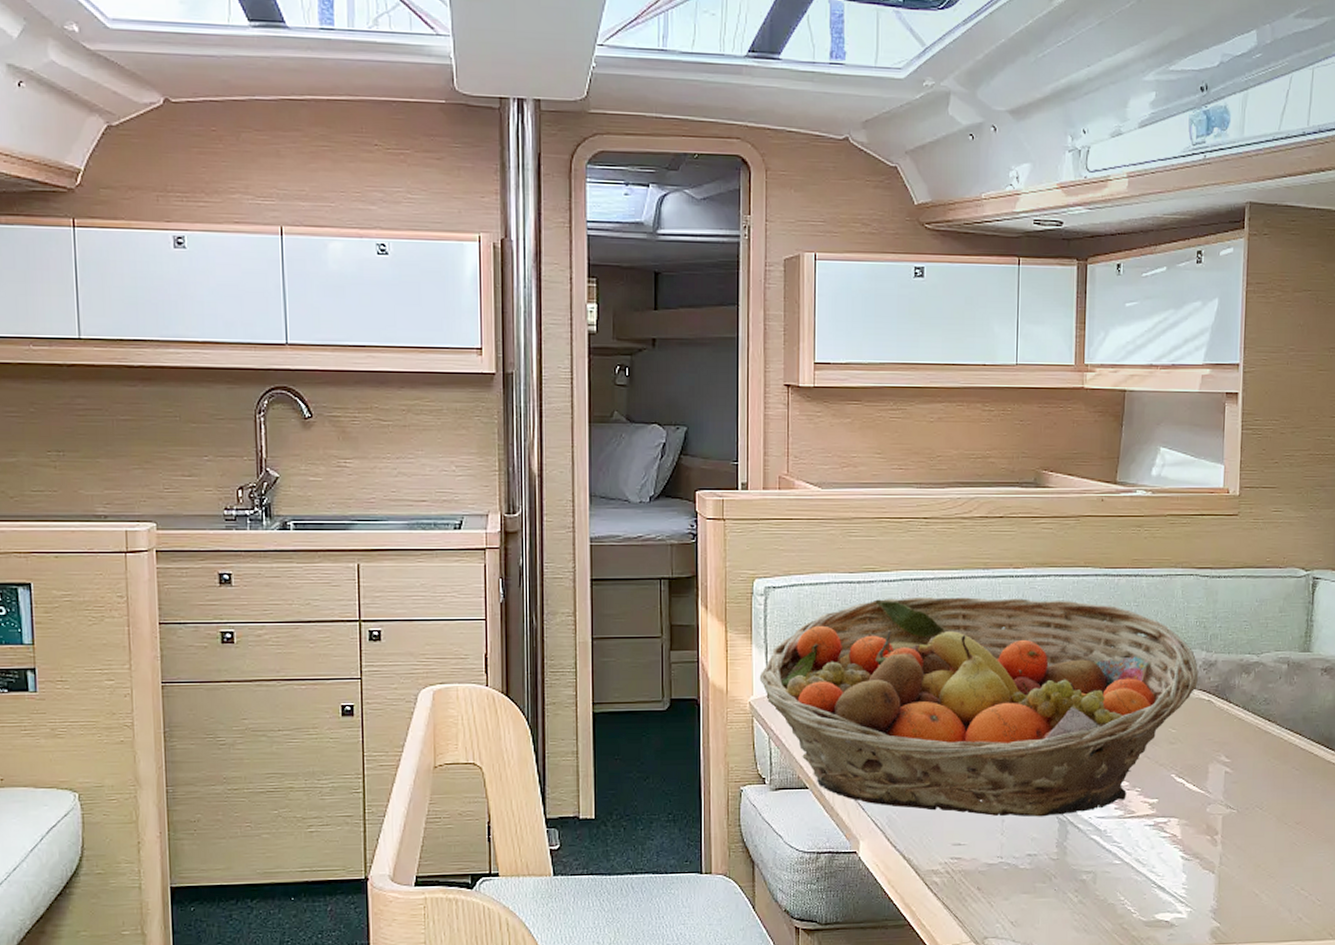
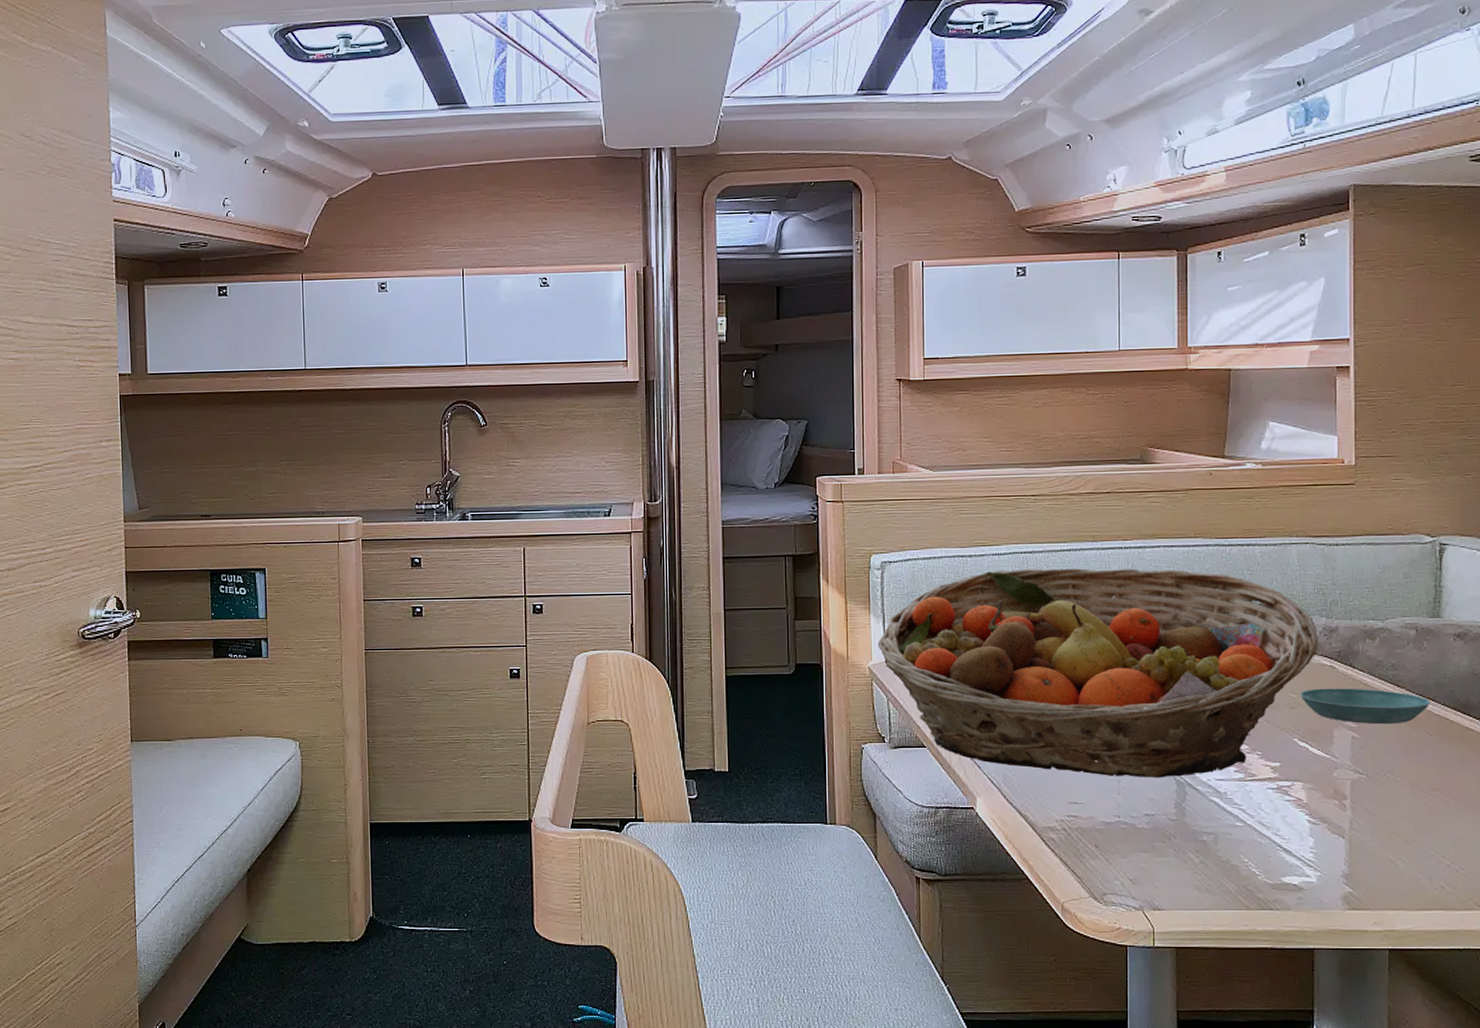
saucer: none [1179,722,1298,759] -> present [1300,688,1431,725]

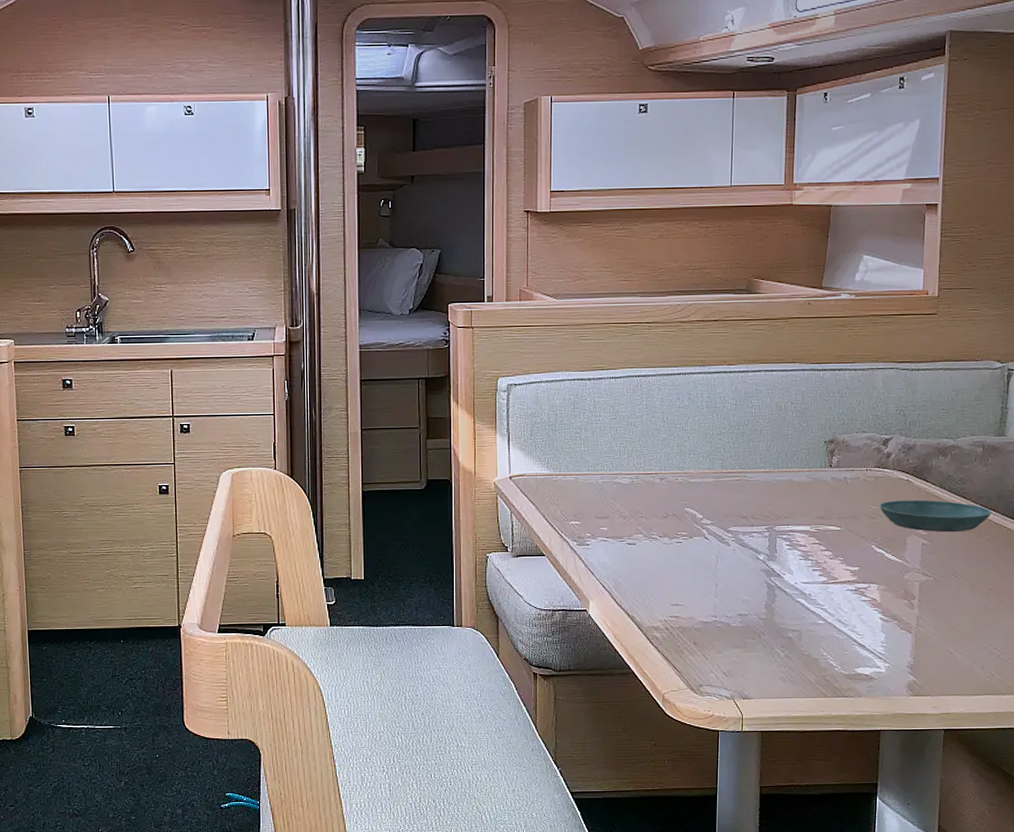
fruit basket: present [877,568,1319,778] -> none [502,391,898,582]

